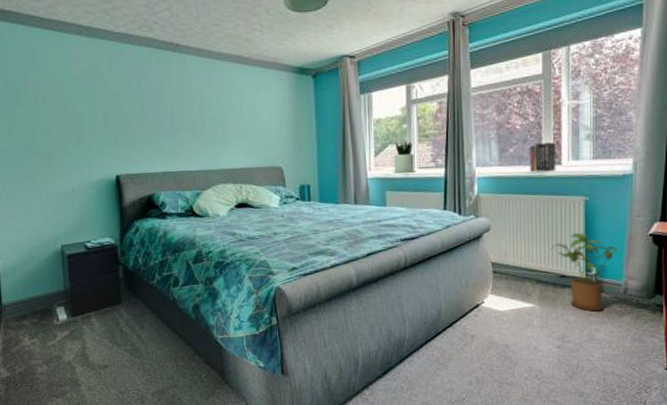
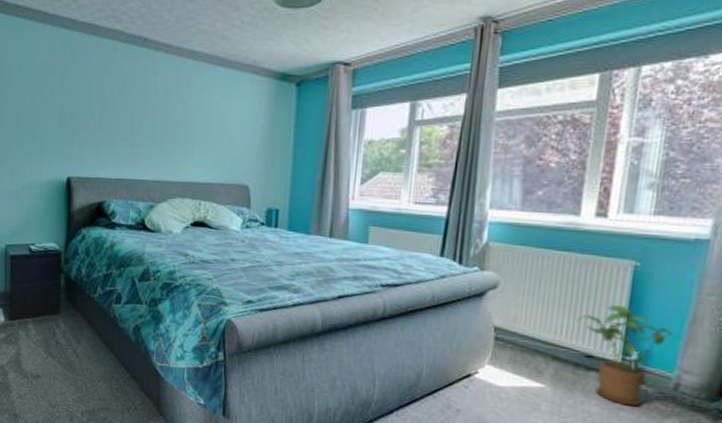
planter: present [393,141,416,174] -> none [381,169,411,209]
books: present [530,142,556,173] -> none [562,187,603,225]

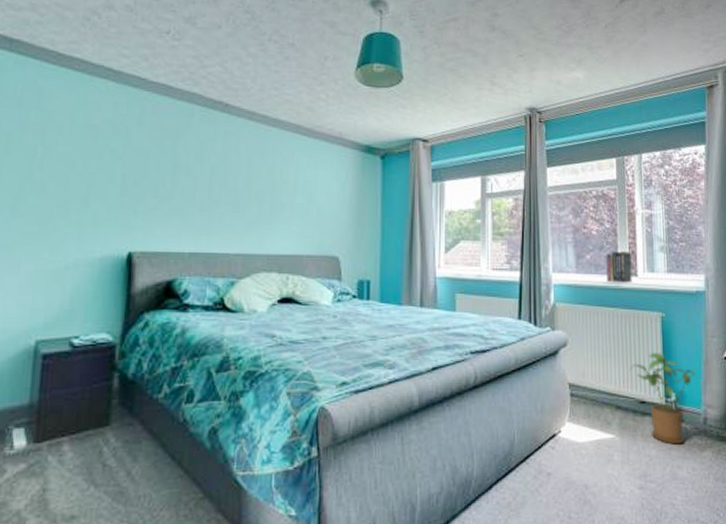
books: none [562,187,603,225] -> present [606,251,632,283]

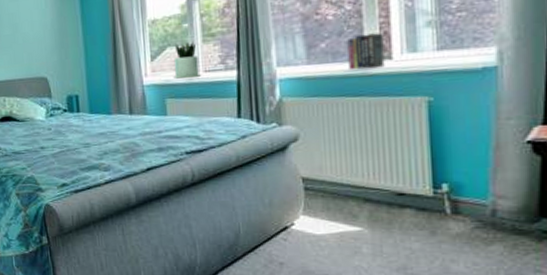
planter: none [464,238,489,275] -> present [173,42,201,79]
house plant: present [629,353,695,445] -> none [381,141,479,238]

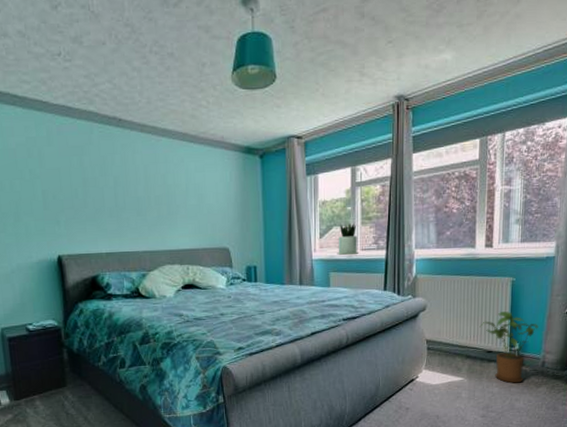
books: present [347,32,385,71] -> none [464,226,488,255]
house plant: none [381,141,479,238] -> present [479,311,539,384]

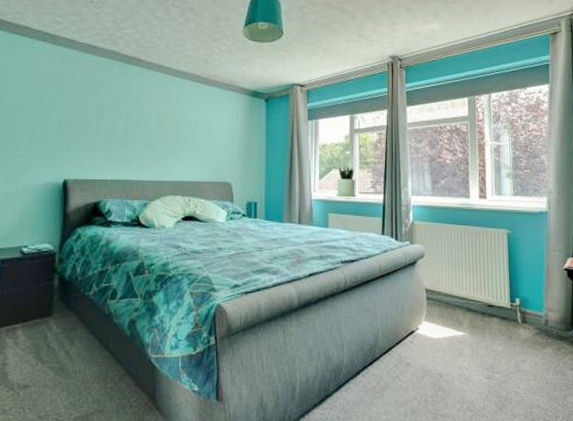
house plant: present [479,311,539,384] -> none [478,264,538,342]

